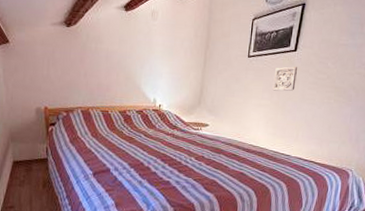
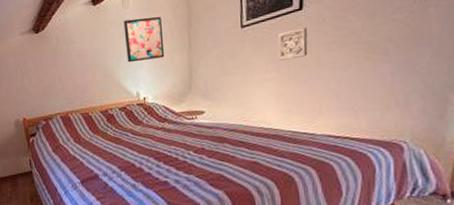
wall art: none [149,31,184,72] -> present [123,16,165,63]

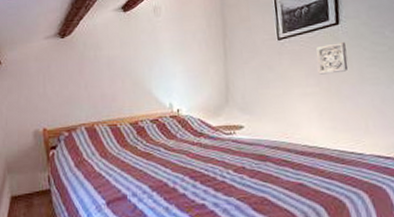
wall art: present [123,16,165,63] -> none [155,25,199,72]

